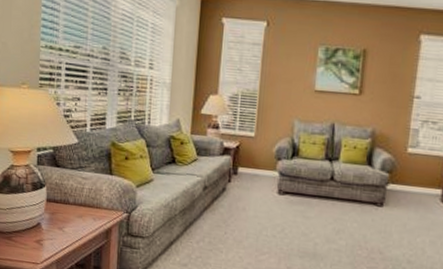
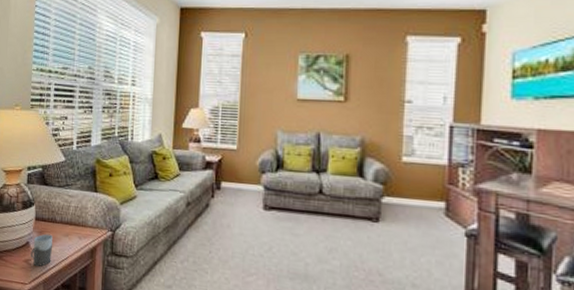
mug: none [42,215,66,247] -> present [30,234,53,267]

